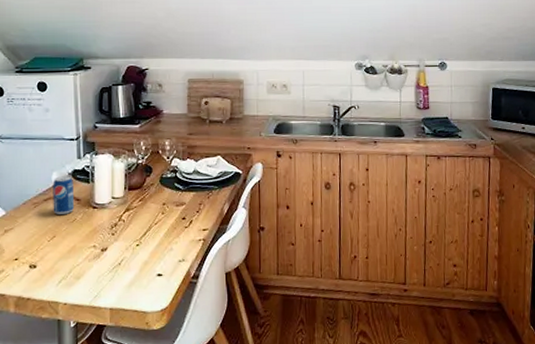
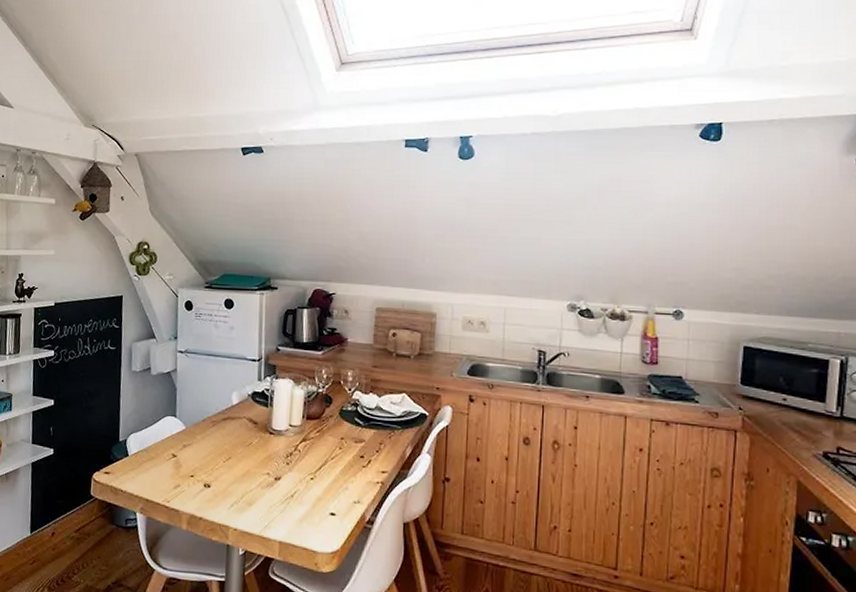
beverage can: present [53,176,75,215] -> none [230,396,252,437]

